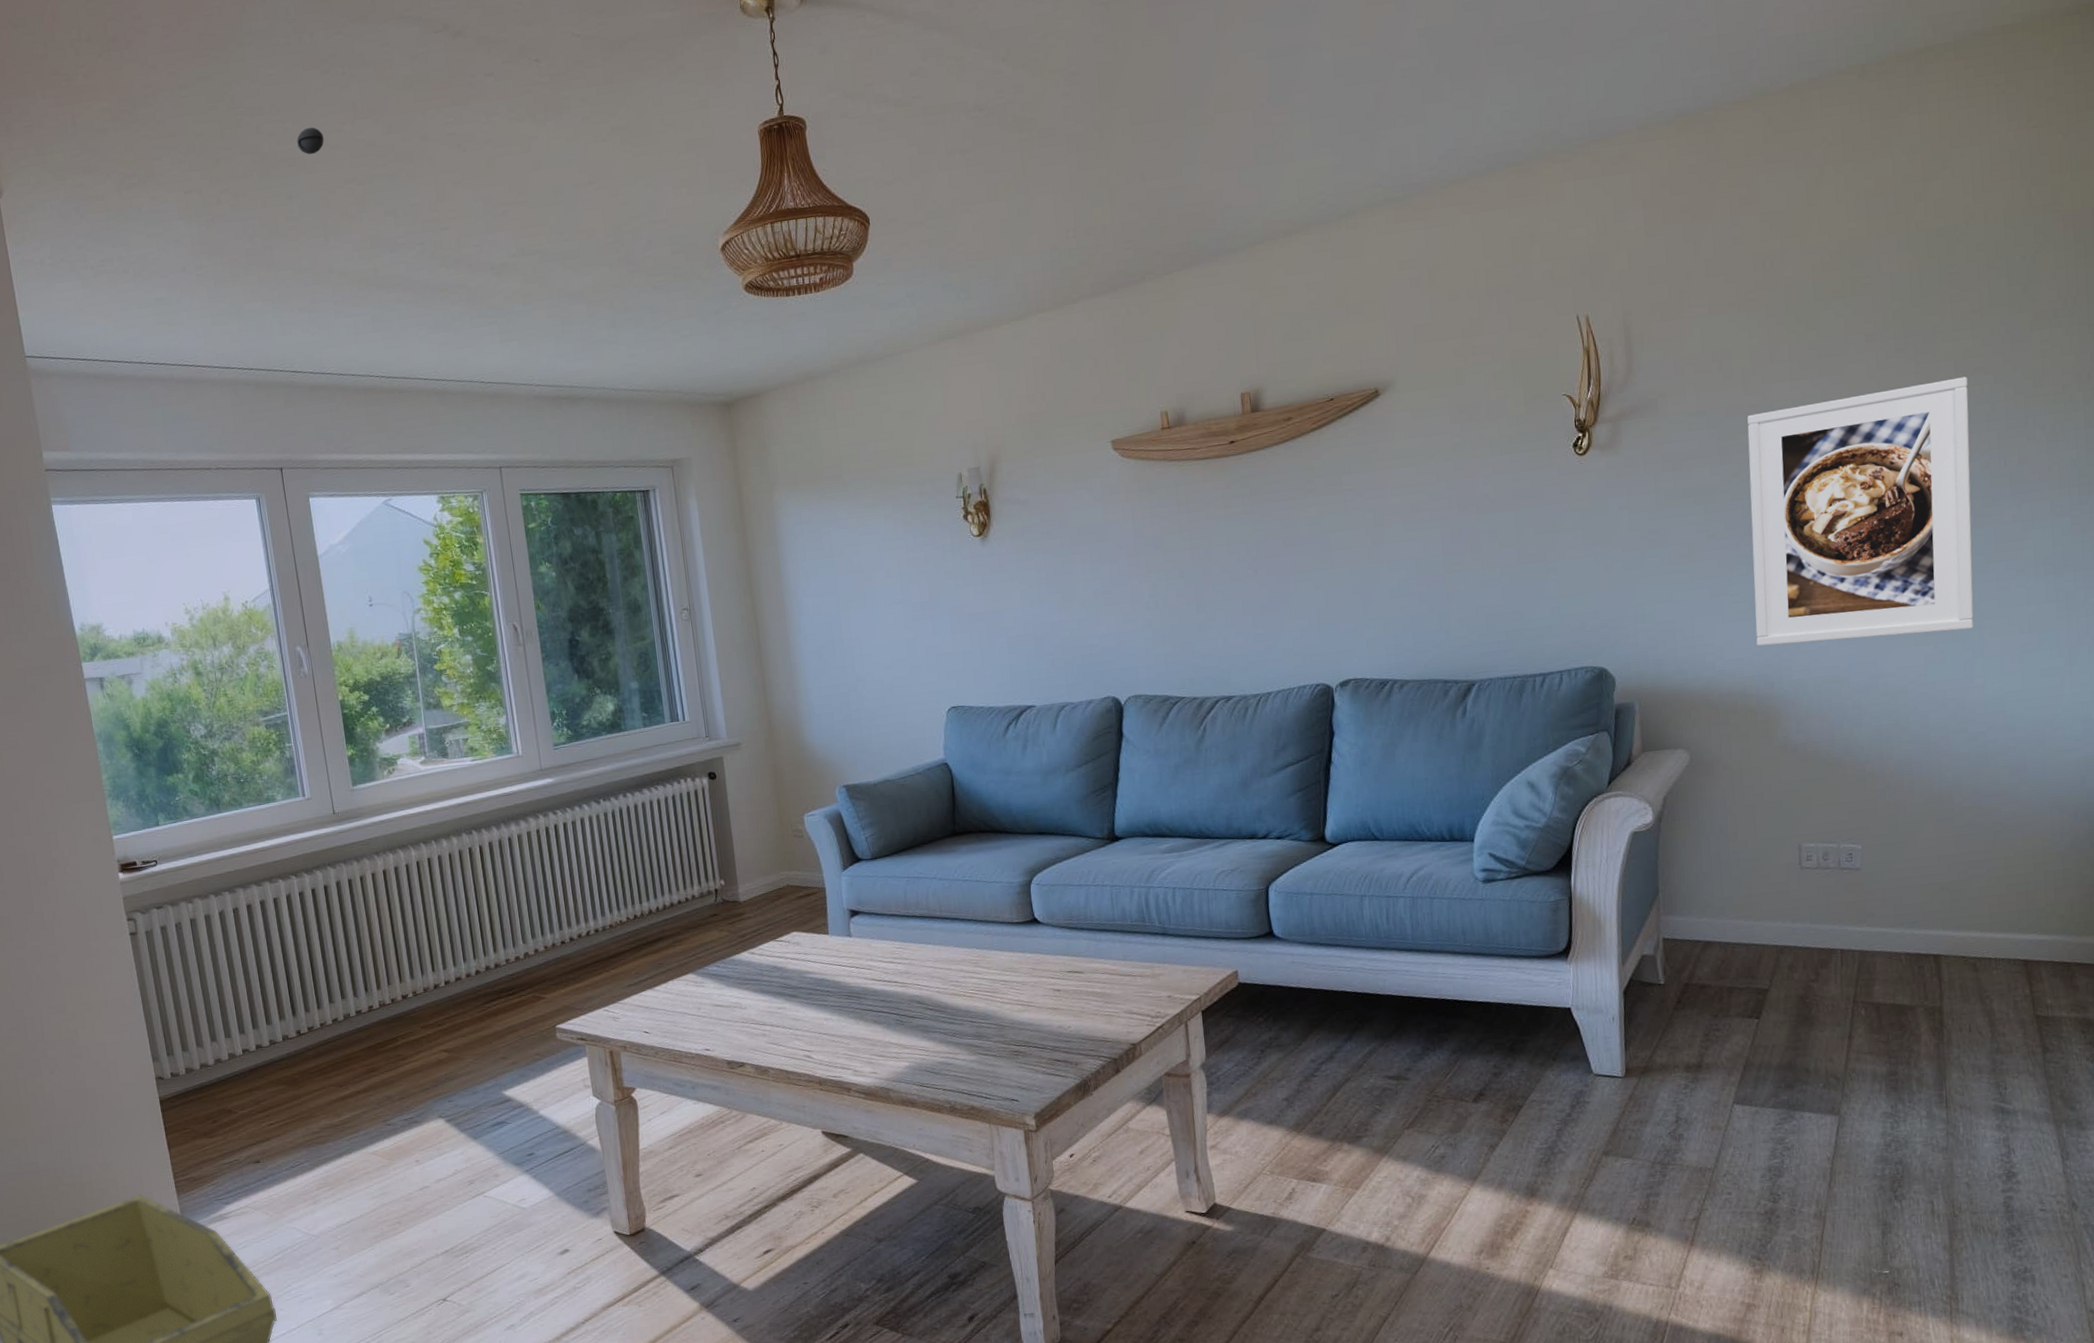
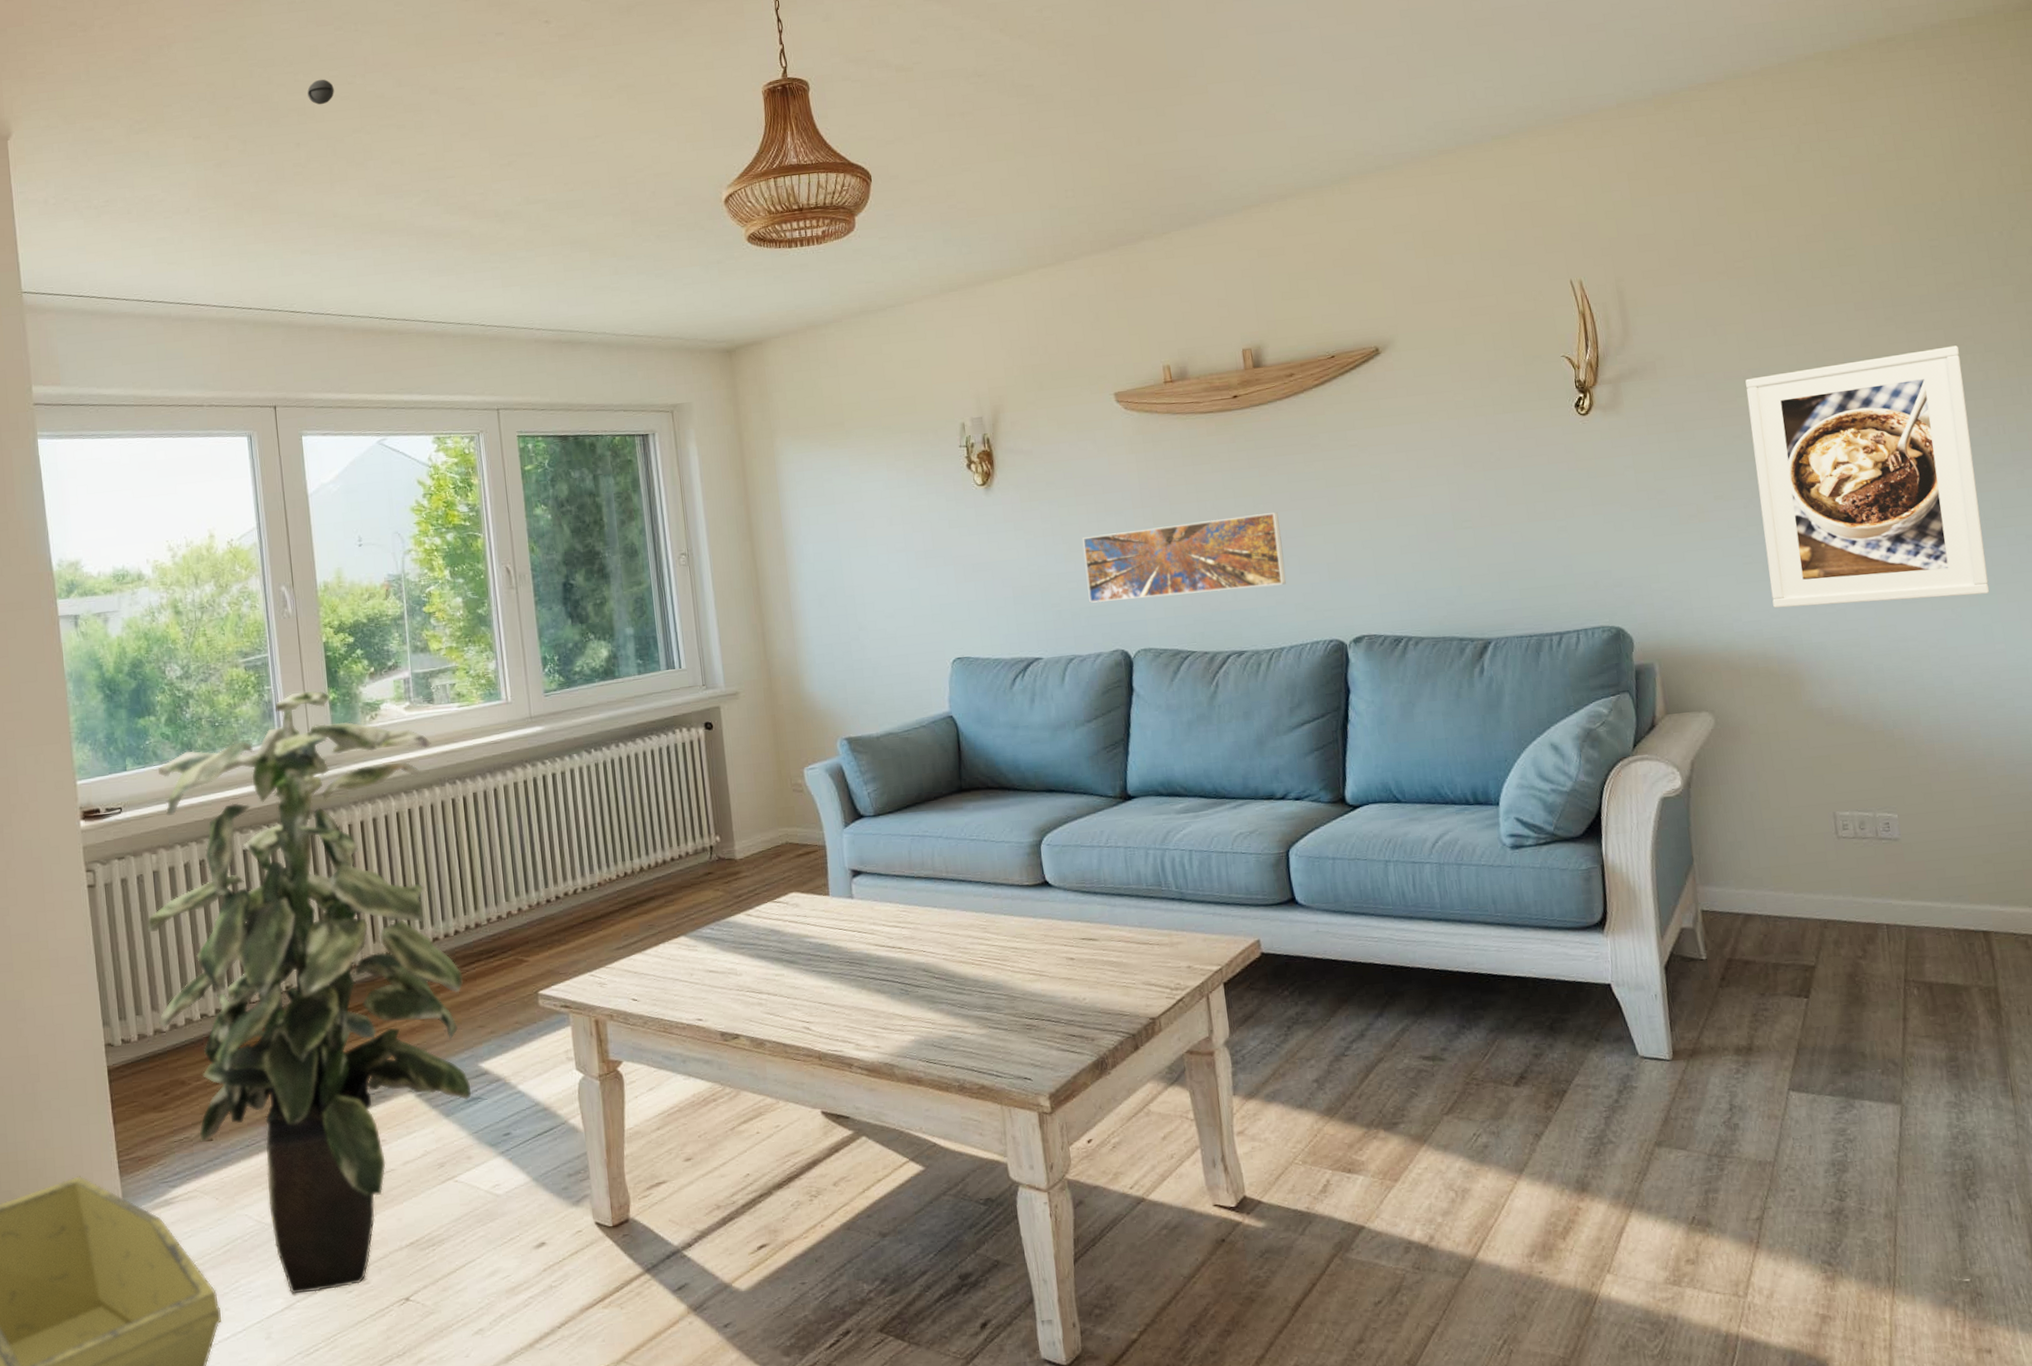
indoor plant: none [187,747,497,1296] -> present [147,690,472,1294]
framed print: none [1077,558,1276,651] -> present [1083,512,1286,603]

